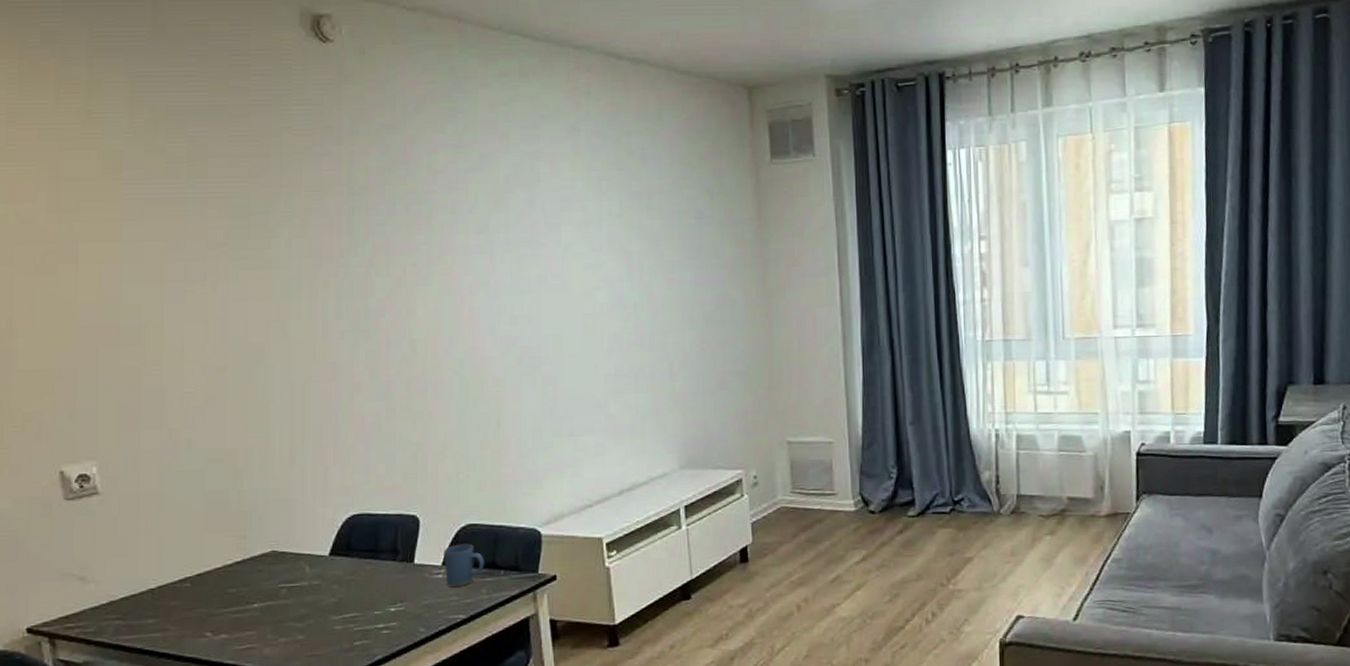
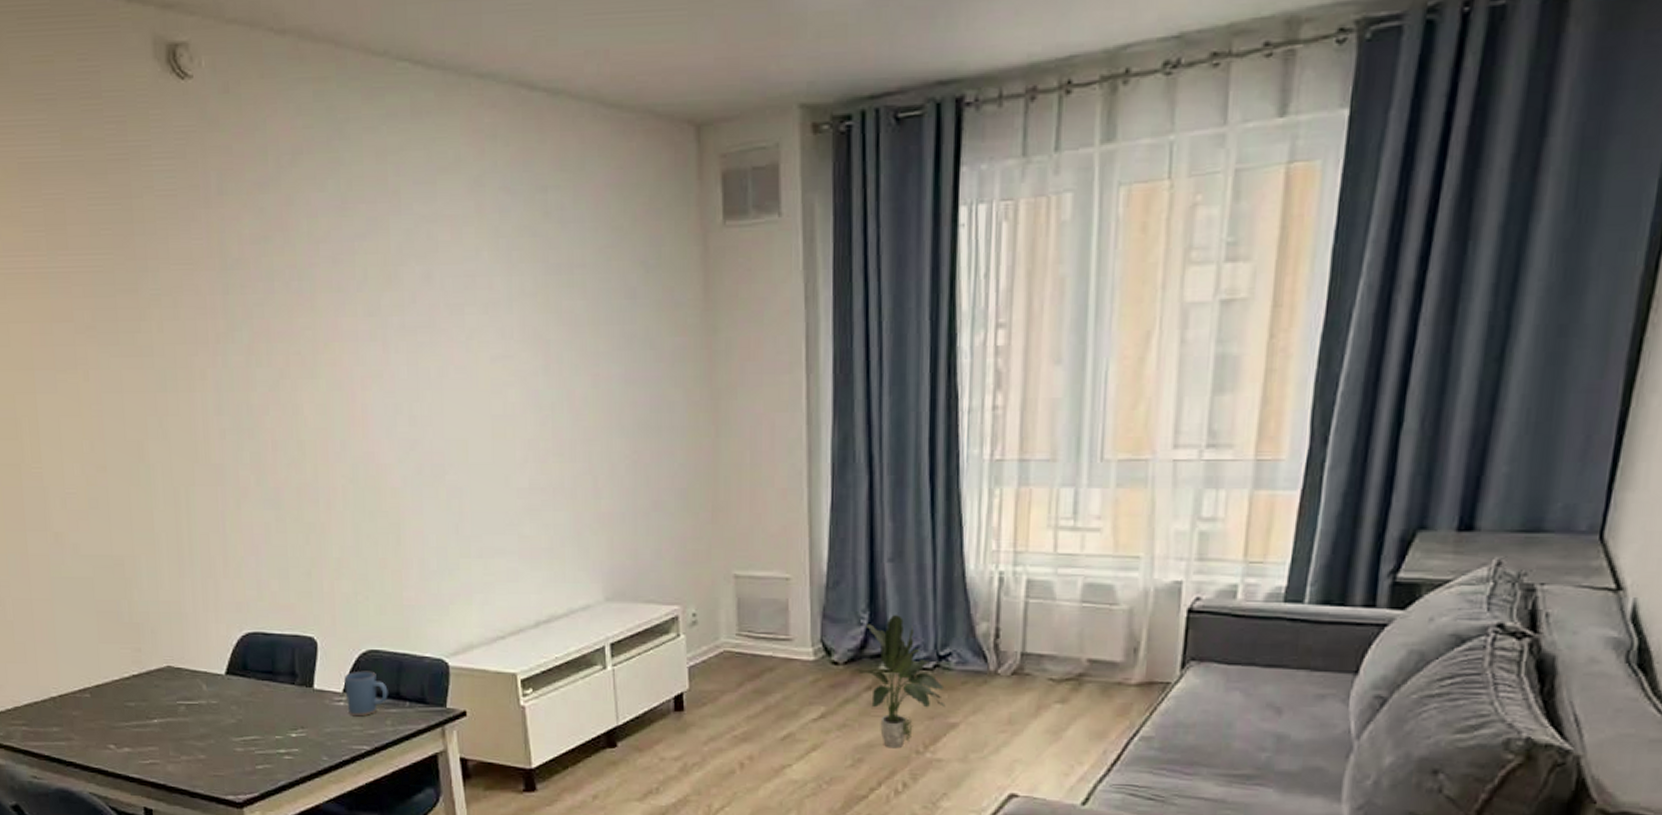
potted plant: none [888,468,962,583] -> present [855,614,946,749]

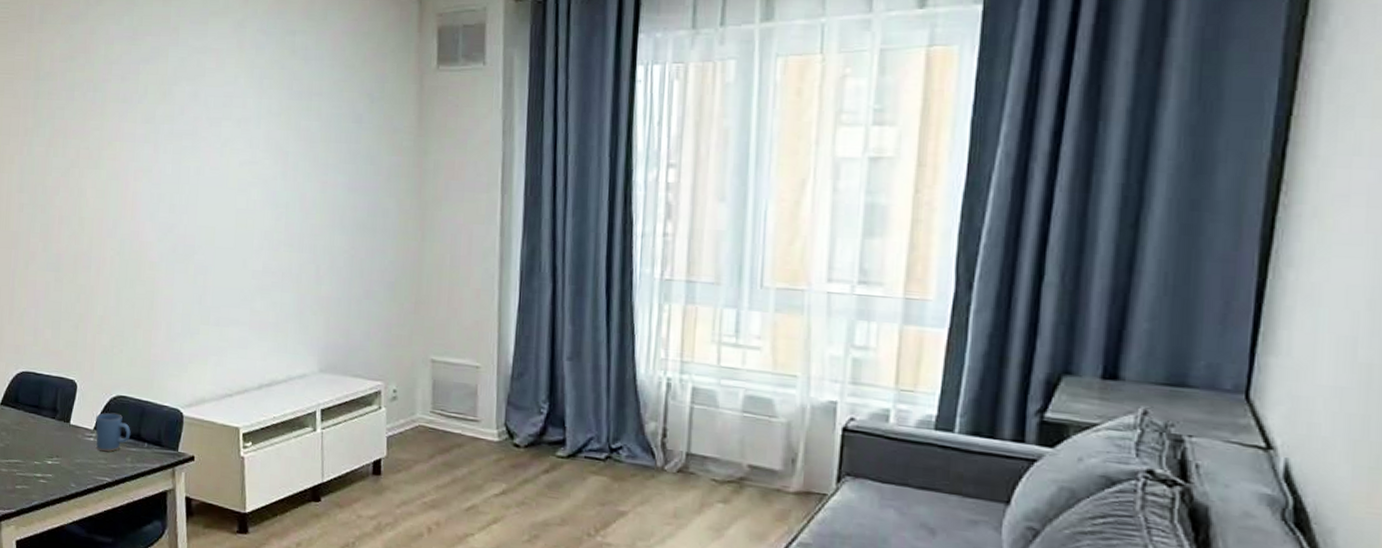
potted plant: present [855,614,946,749] -> none [534,407,616,530]

